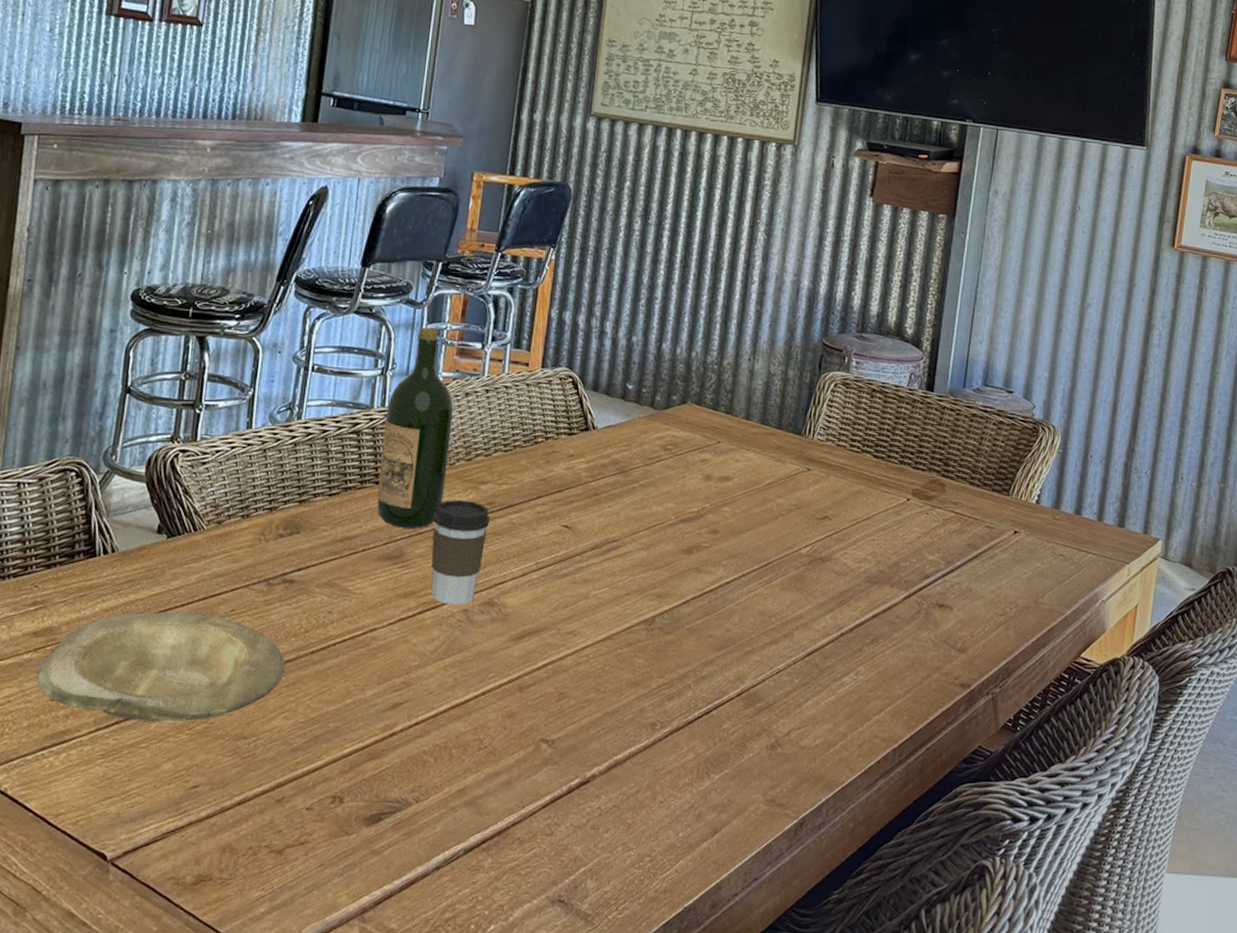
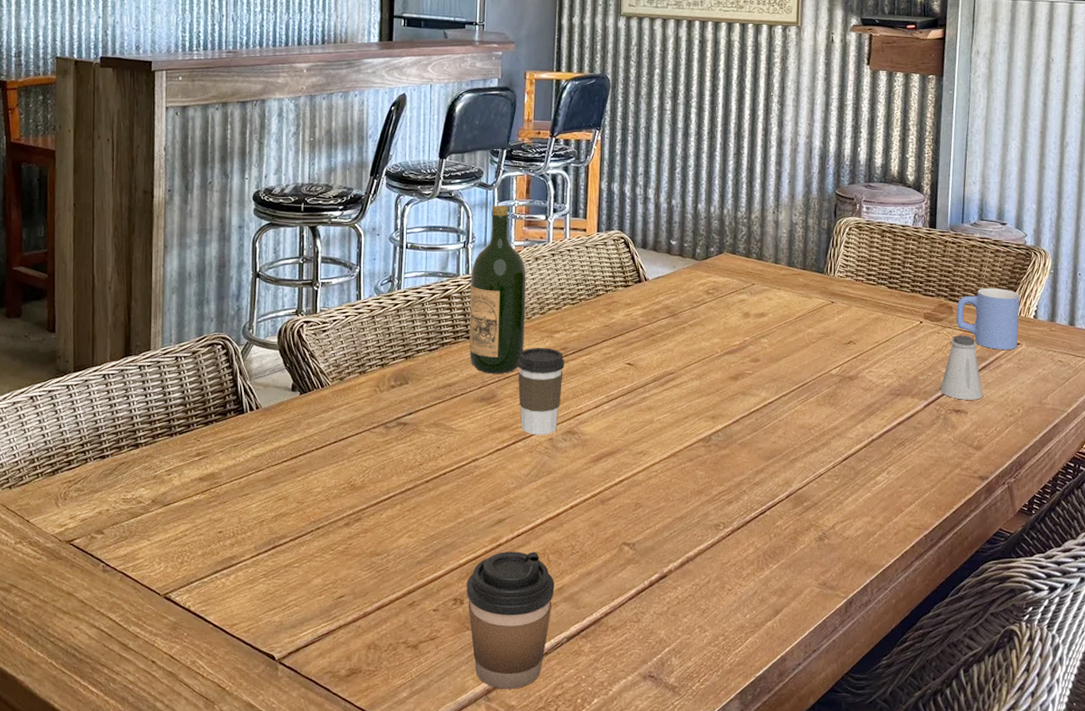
plate: present [36,611,285,722] -> none [205,454,405,545]
coffee cup: none [348,742,455,909] -> present [467,551,555,689]
saltshaker: none [923,517,973,594] -> present [940,335,983,400]
mug: none [948,464,1022,538] -> present [956,287,1020,350]

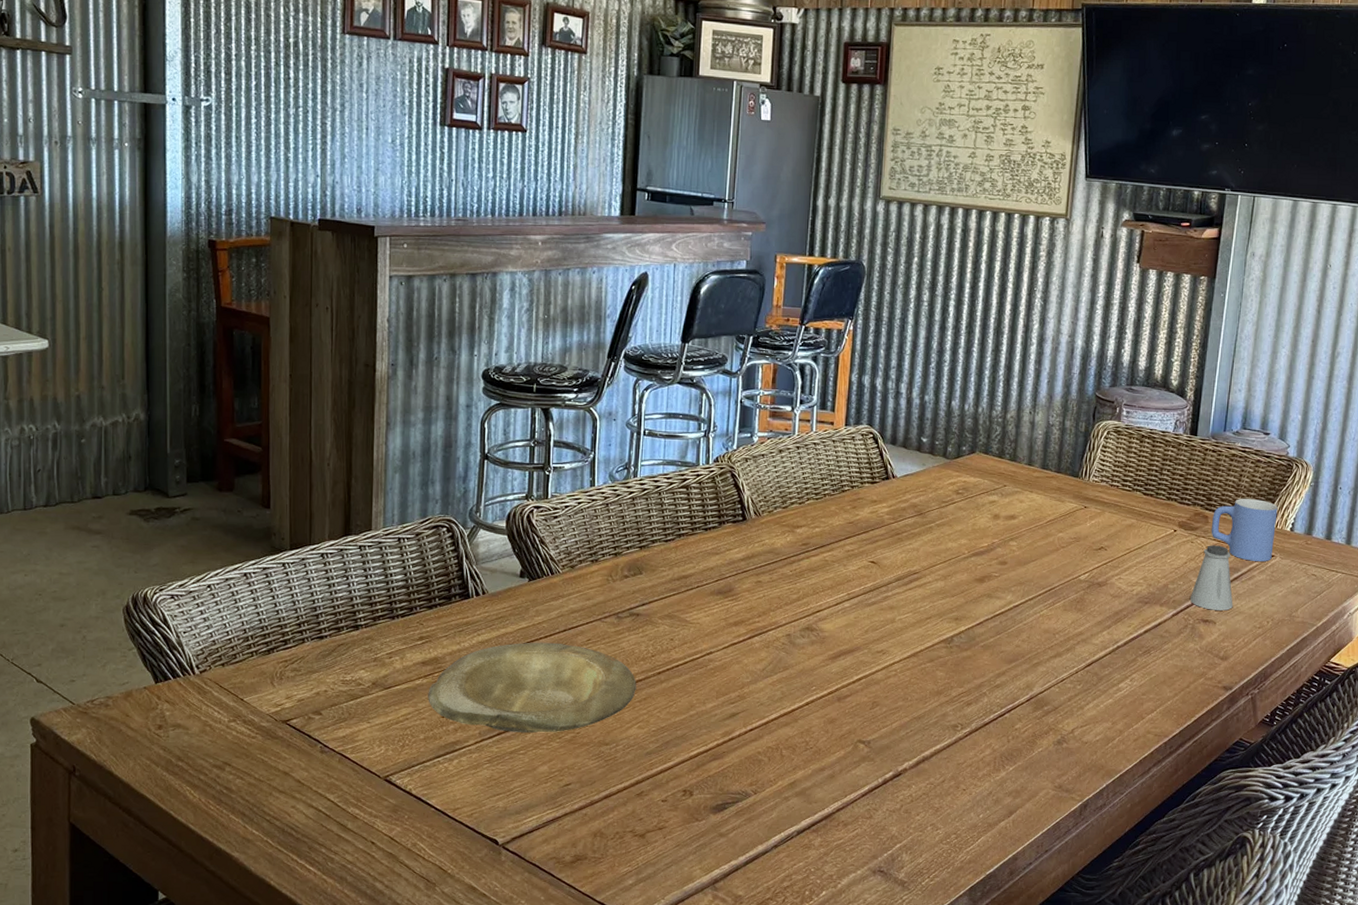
plate: none [205,454,405,545] -> present [428,642,636,733]
coffee cup: present [467,551,555,689] -> none [696,745,787,880]
wine bottle: present [470,205,526,373] -> none [707,394,769,567]
coffee cup: present [517,347,564,435] -> none [756,541,806,631]

